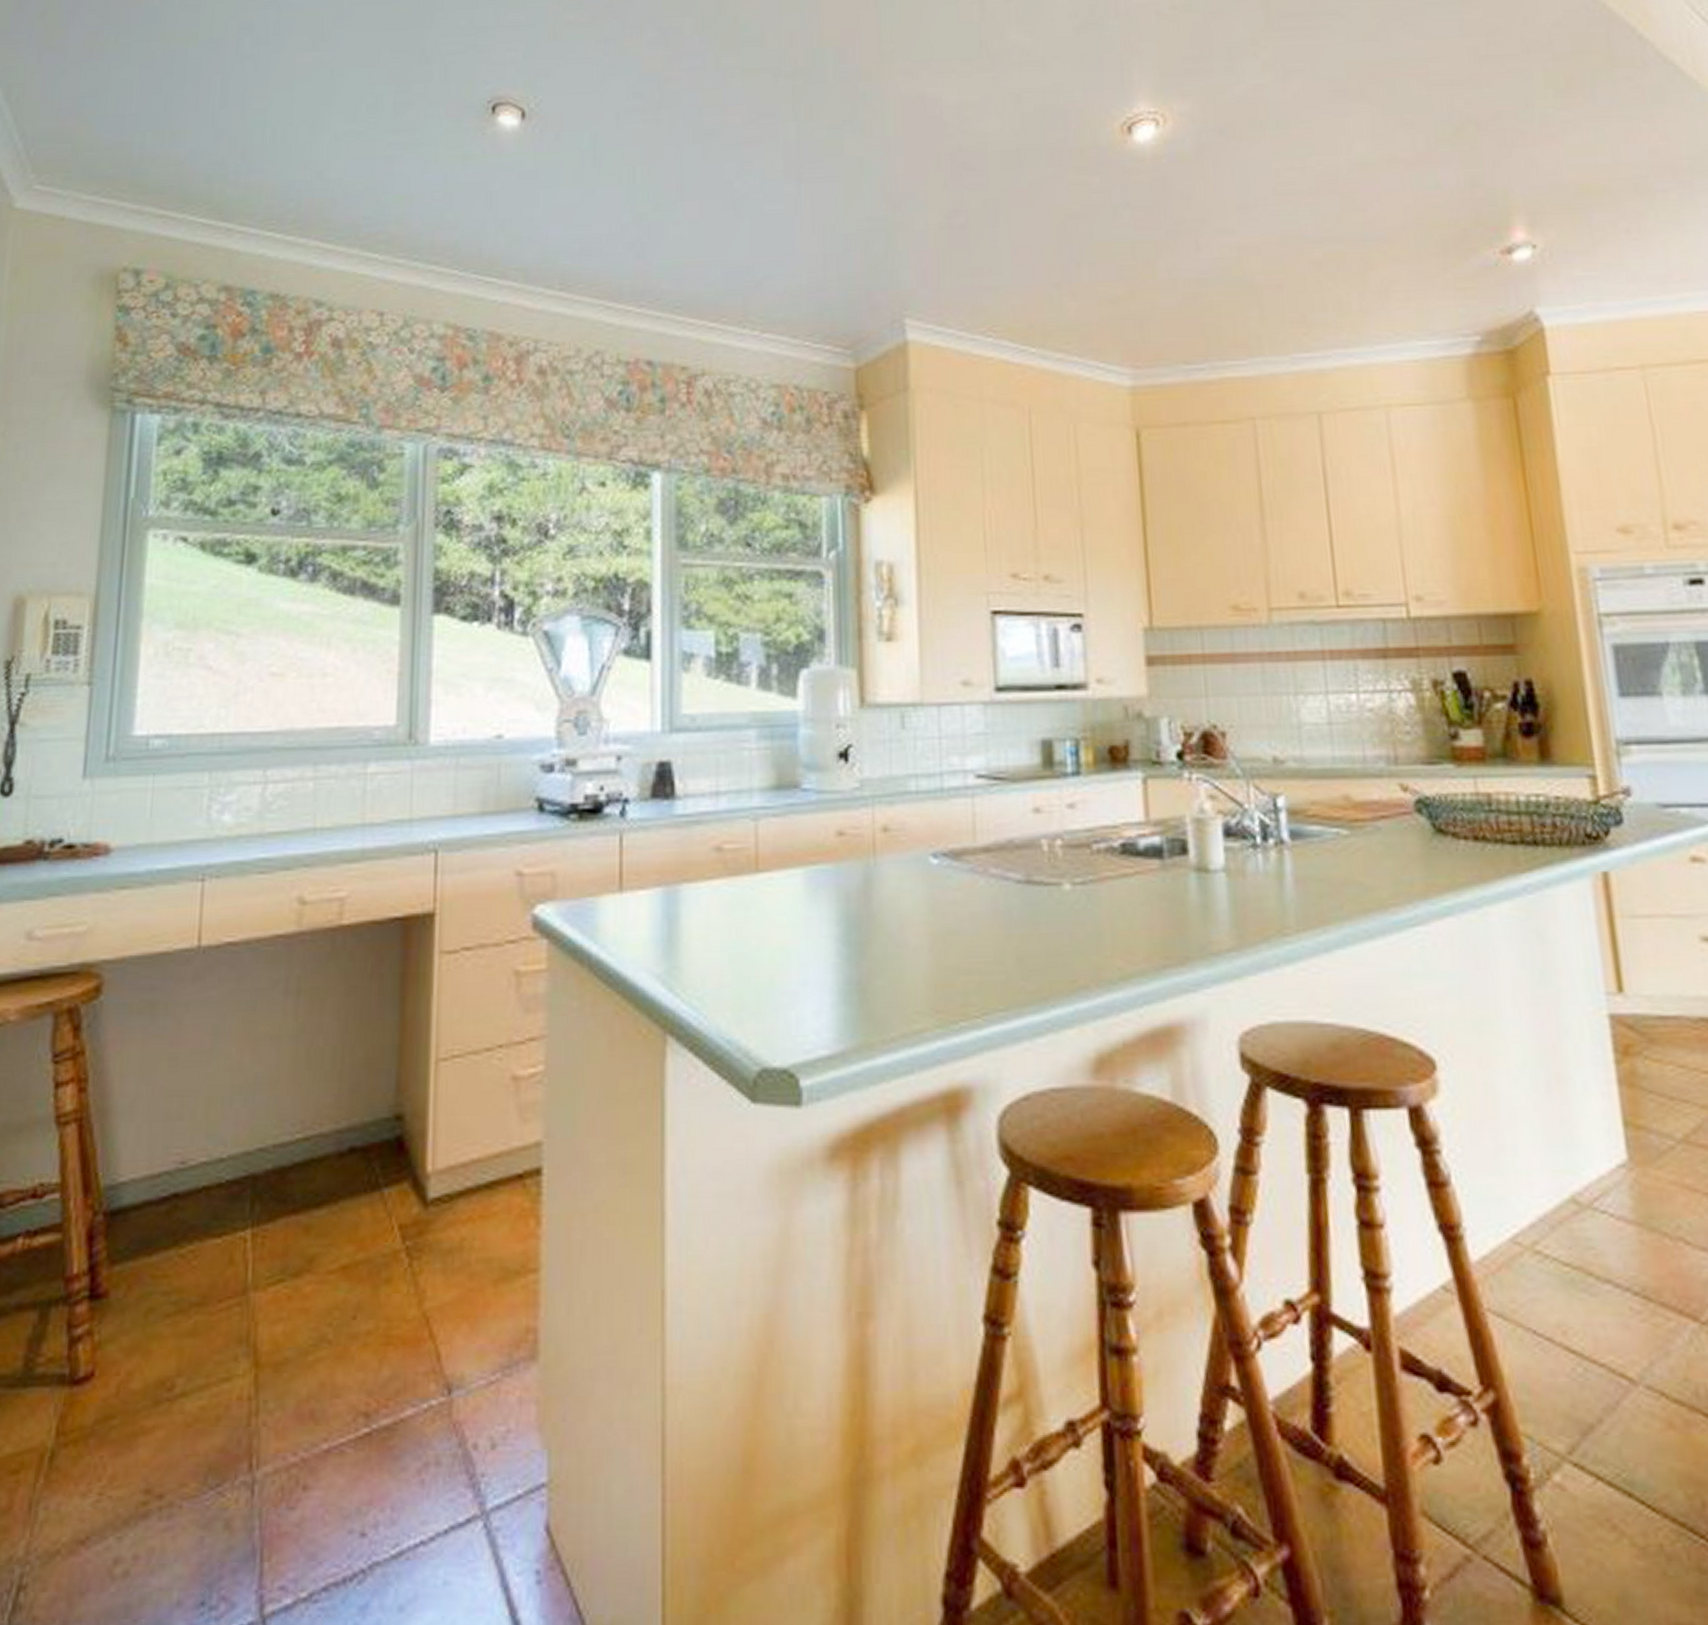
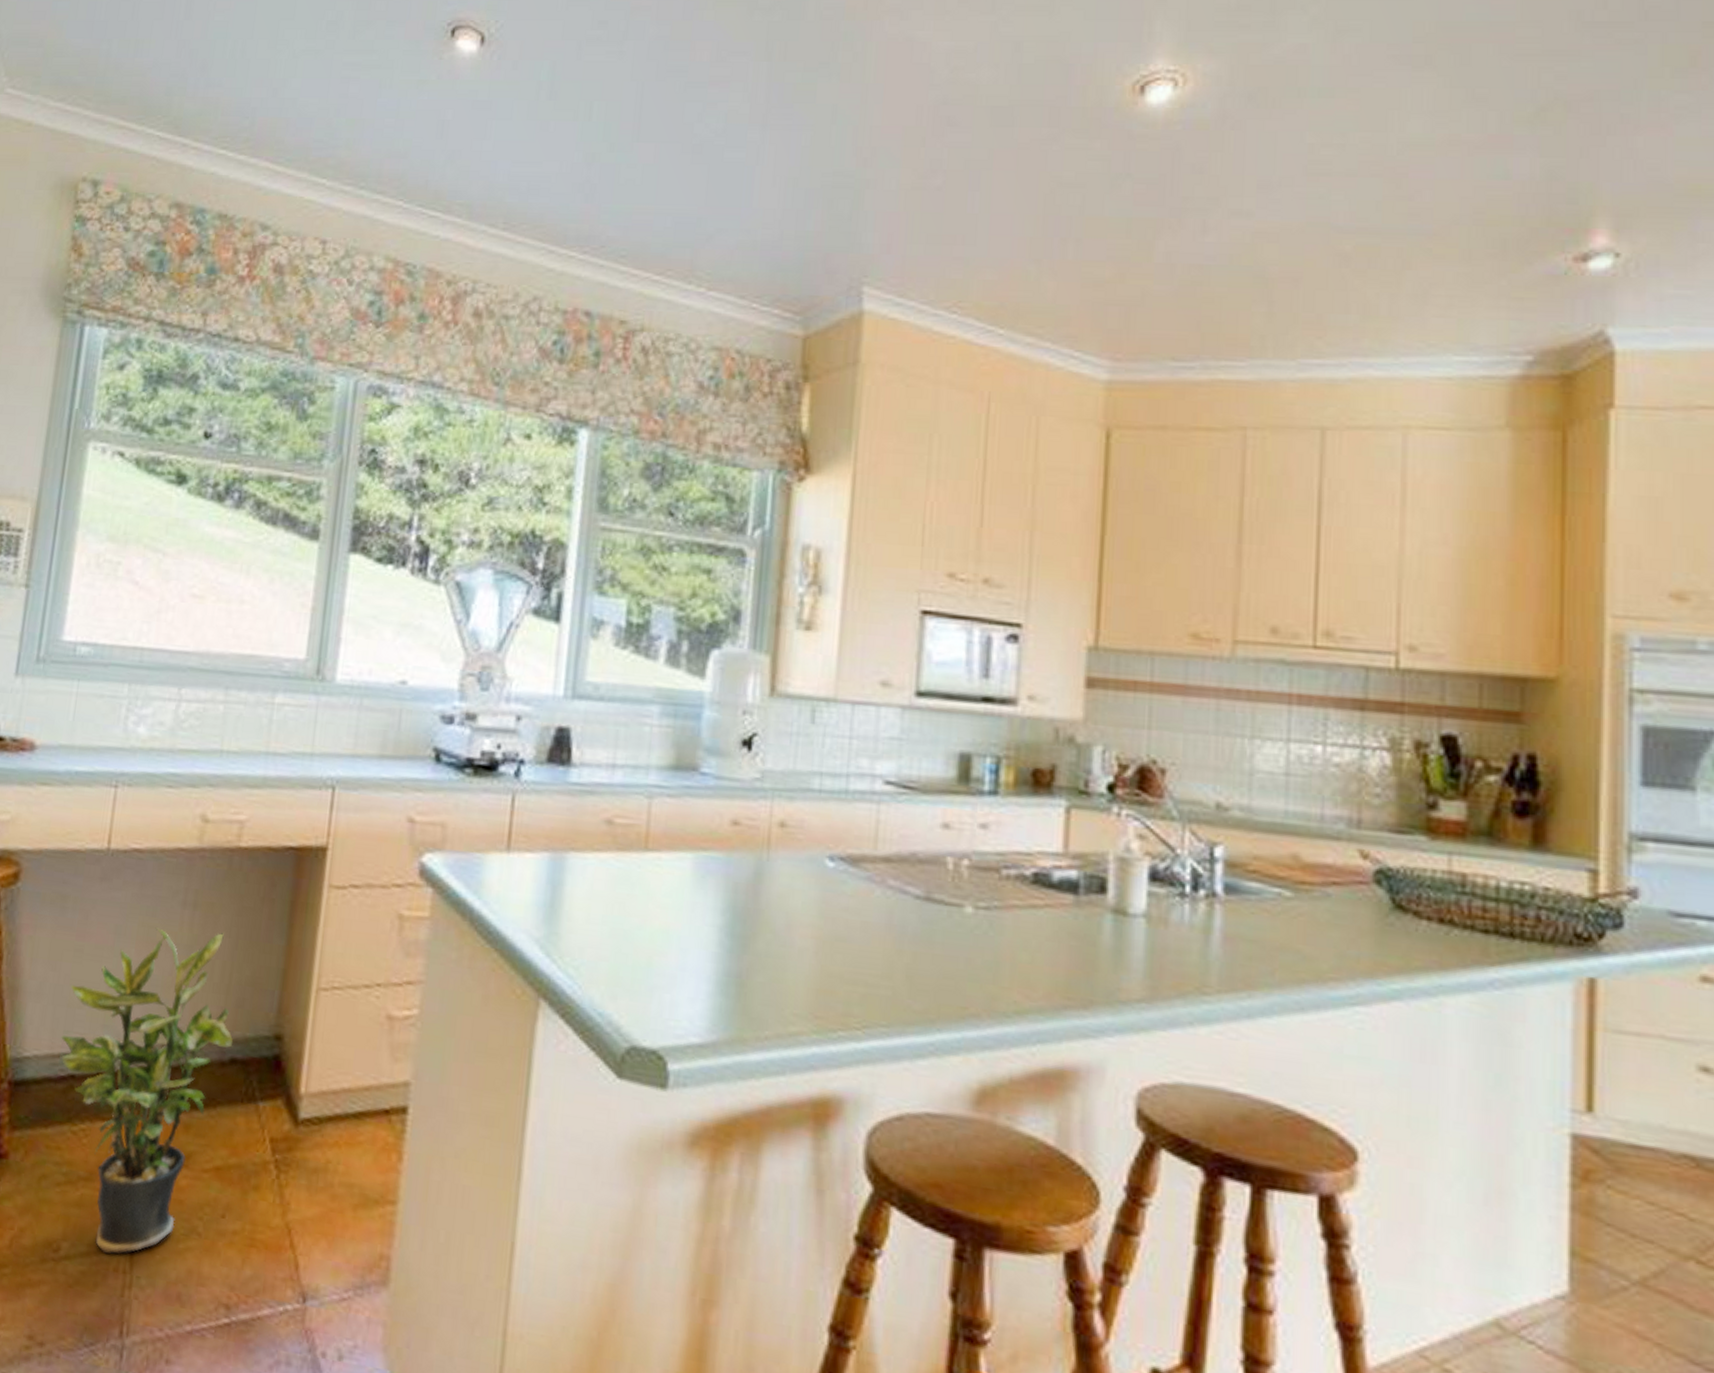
potted plant: none [160,1016,351,1383] -> present [61,927,234,1255]

